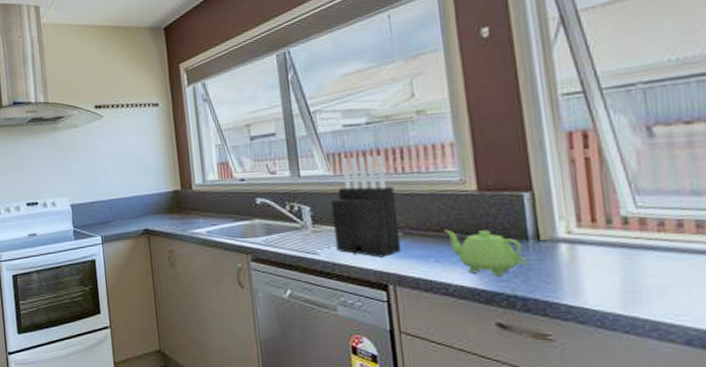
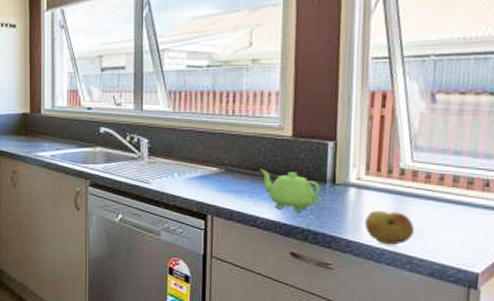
knife block: present [330,155,401,257] -> none [167,96,223,190]
fruit: none [586,267,654,309] -> present [365,210,414,245]

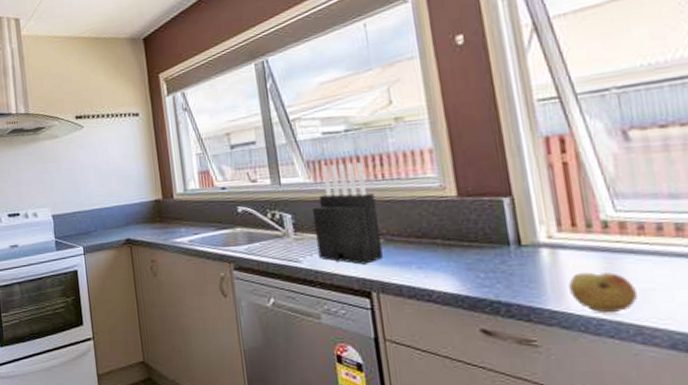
knife block: none [167,96,223,190] -> present [311,162,383,265]
teapot: present [260,169,323,212] -> none [425,235,510,281]

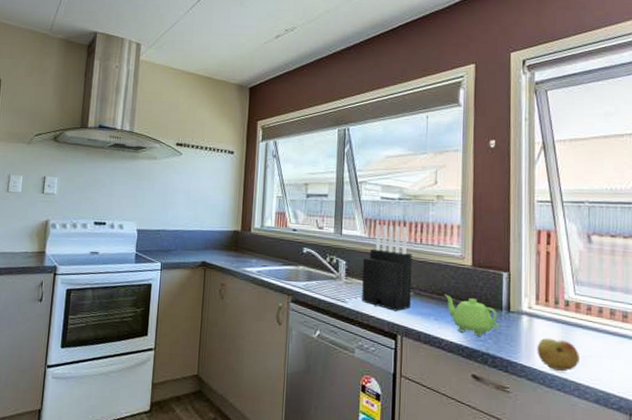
teapot: none [425,235,510,281] -> present [444,294,499,336]

